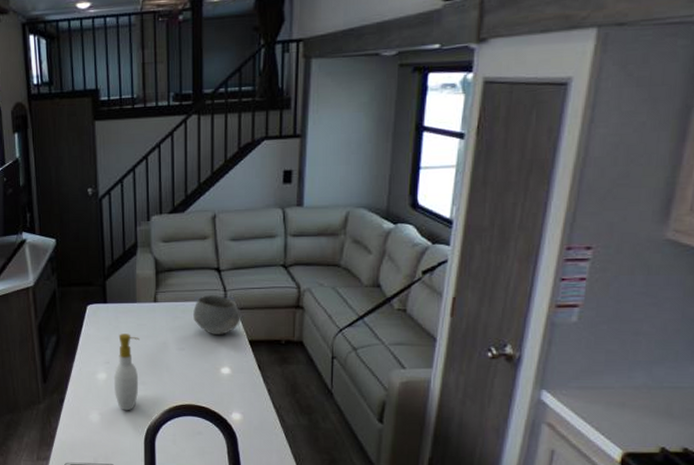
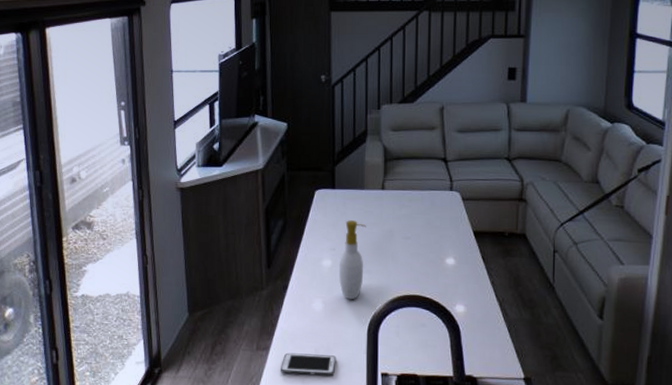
bowl: present [193,294,242,336] -> none [420,184,467,225]

